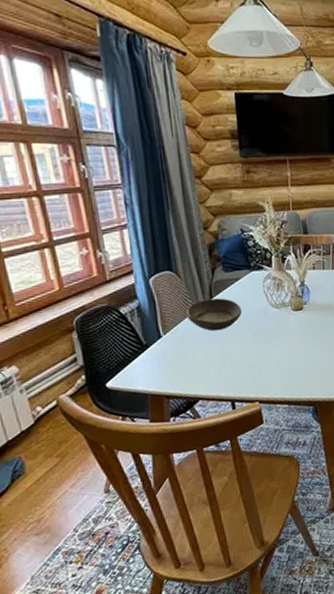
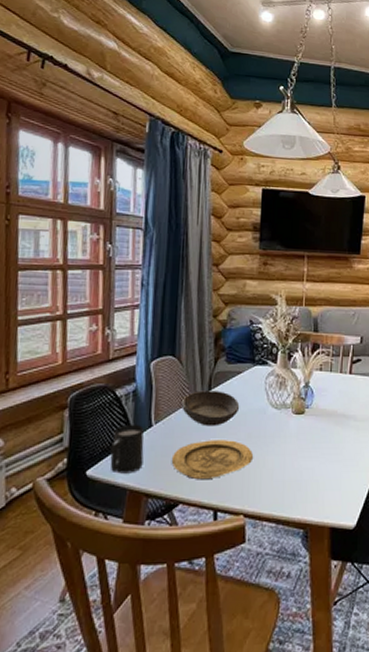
mug: none [125,337,159,382] -> present [110,424,144,474]
plate: none [185,340,261,378] -> present [171,440,254,480]

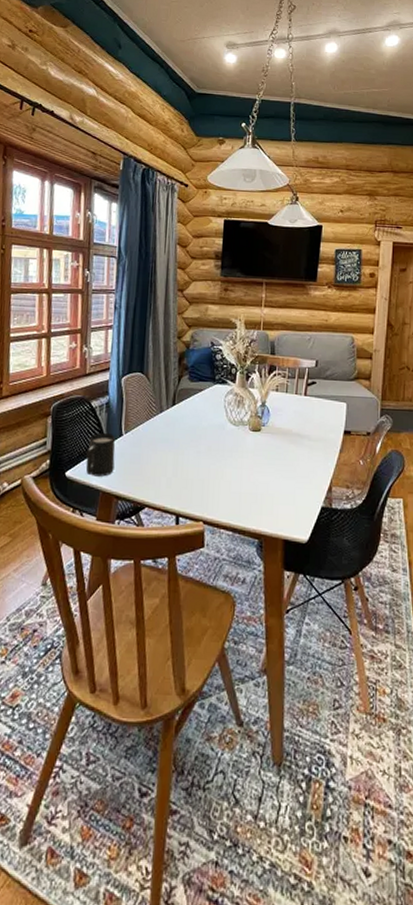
plate: present [171,440,254,480] -> none [138,451,213,487]
bowl: present [182,390,240,426] -> none [149,405,201,439]

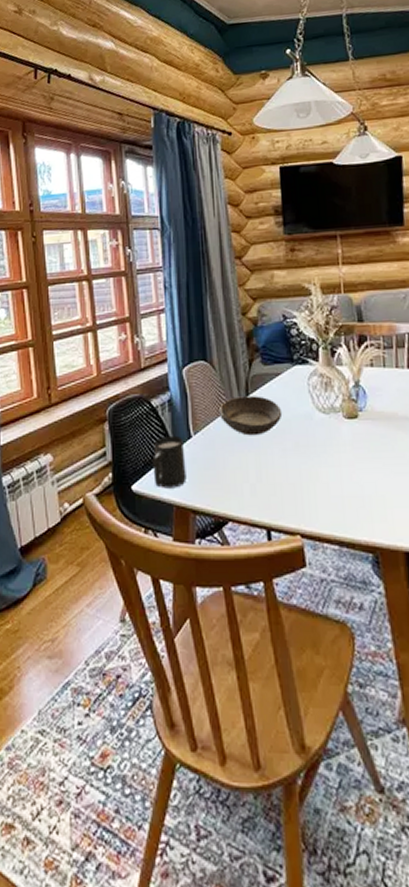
bowl: none [149,405,201,439] -> present [219,396,283,436]

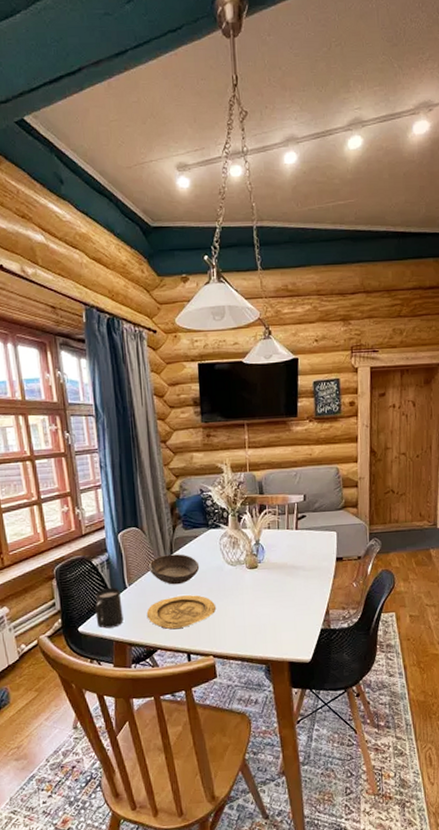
plate: none [215,450,305,495] -> present [146,595,217,630]

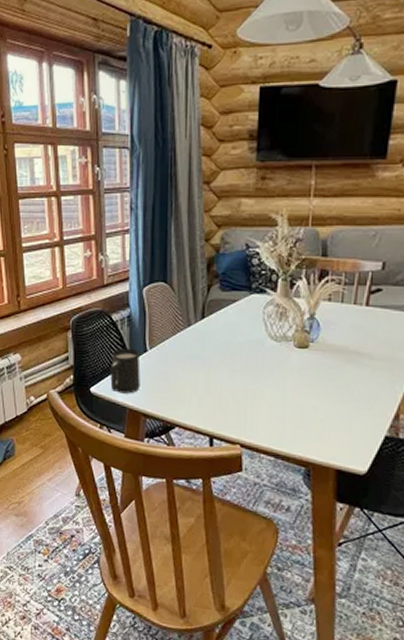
plate: present [146,595,217,630] -> none [166,368,251,407]
bowl: present [149,554,200,585] -> none [175,318,235,356]

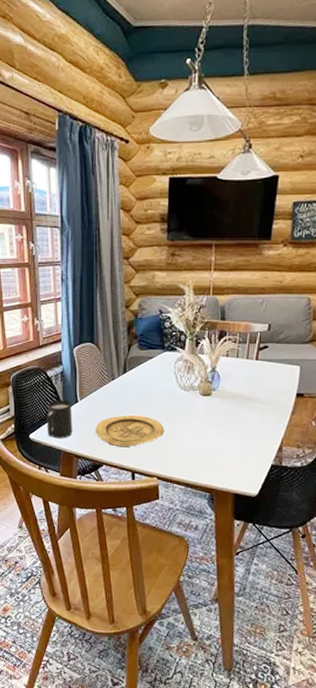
plate: none [166,368,251,407] -> present [95,415,165,447]

